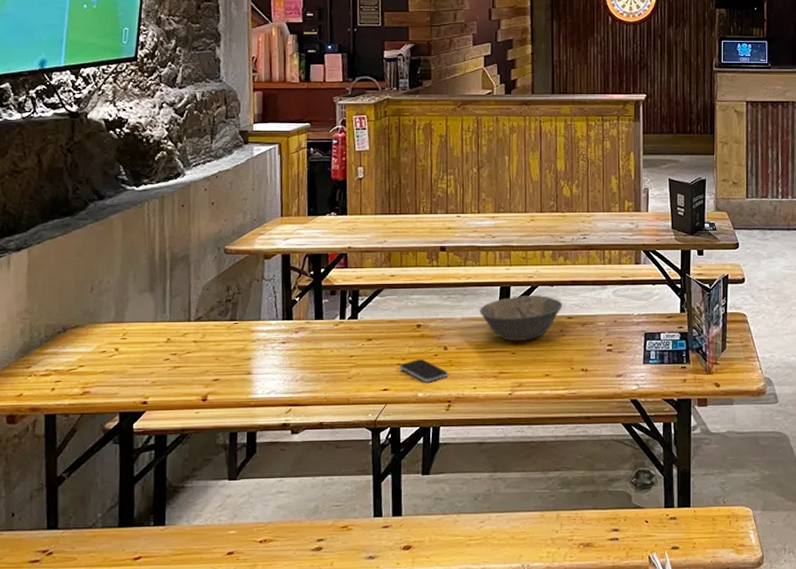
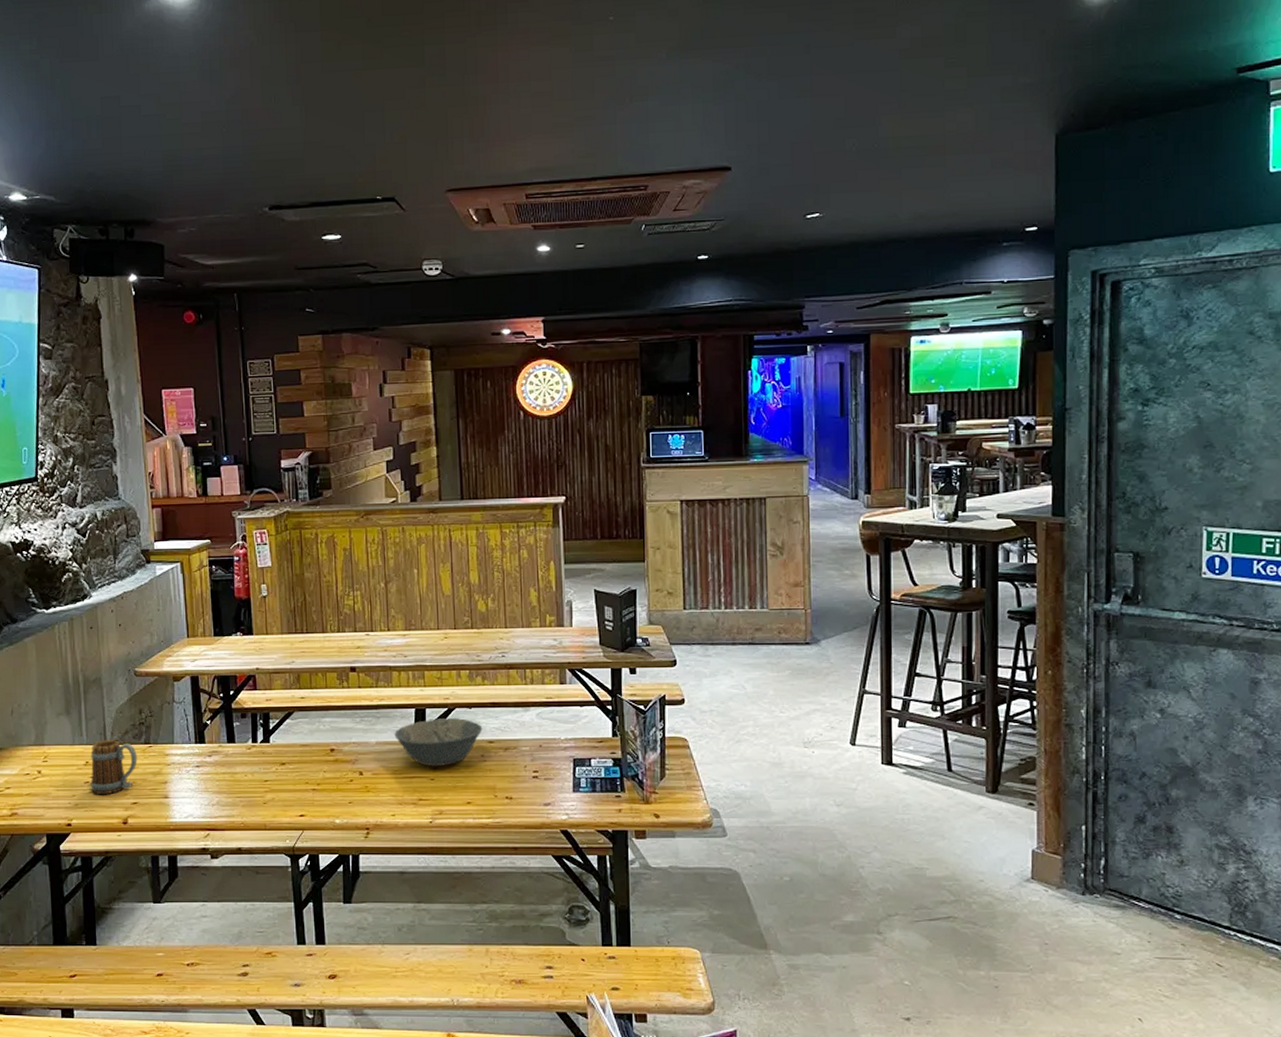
beer mug: none [170,316,222,372] -> present [90,739,137,795]
smartphone: present [400,359,448,383] -> none [315,785,365,809]

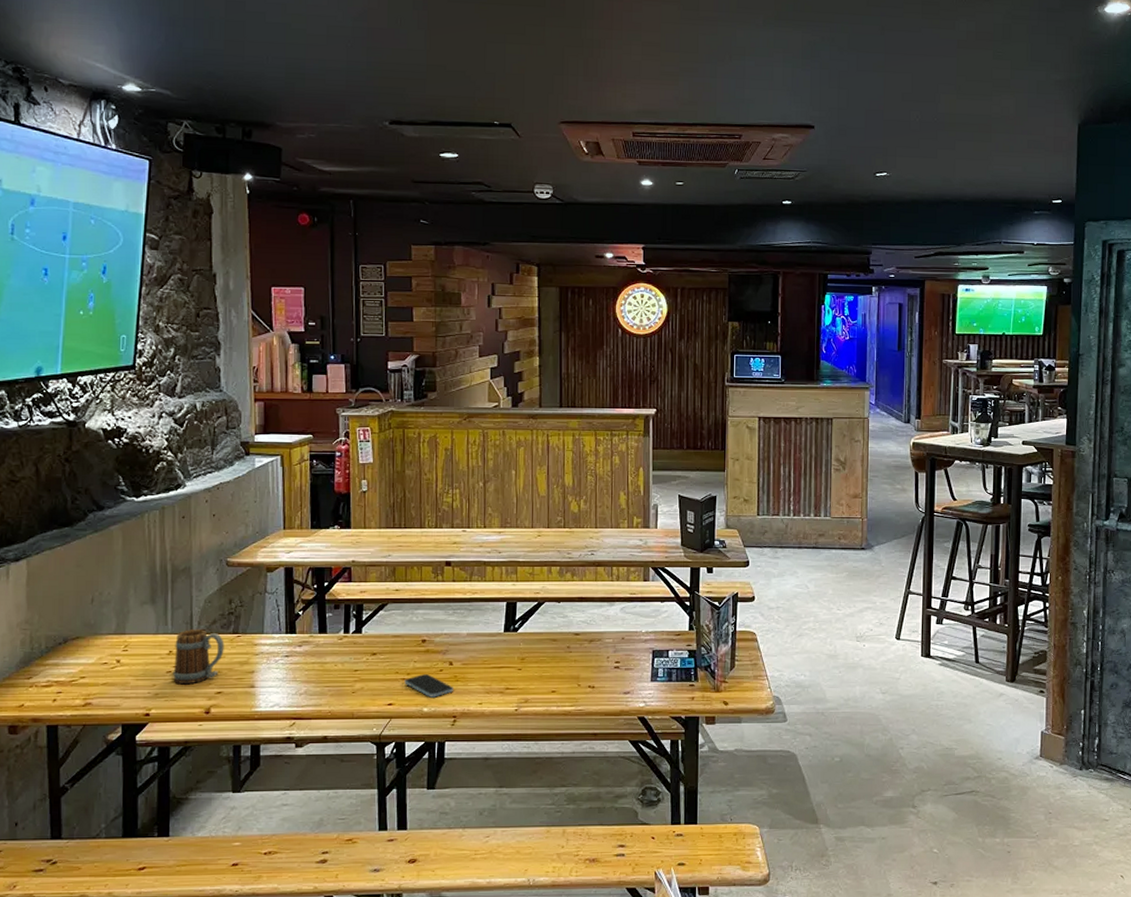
smartphone: none [315,785,365,809] -> present [404,674,453,698]
bowl: present [394,717,483,766] -> none [485,610,570,657]

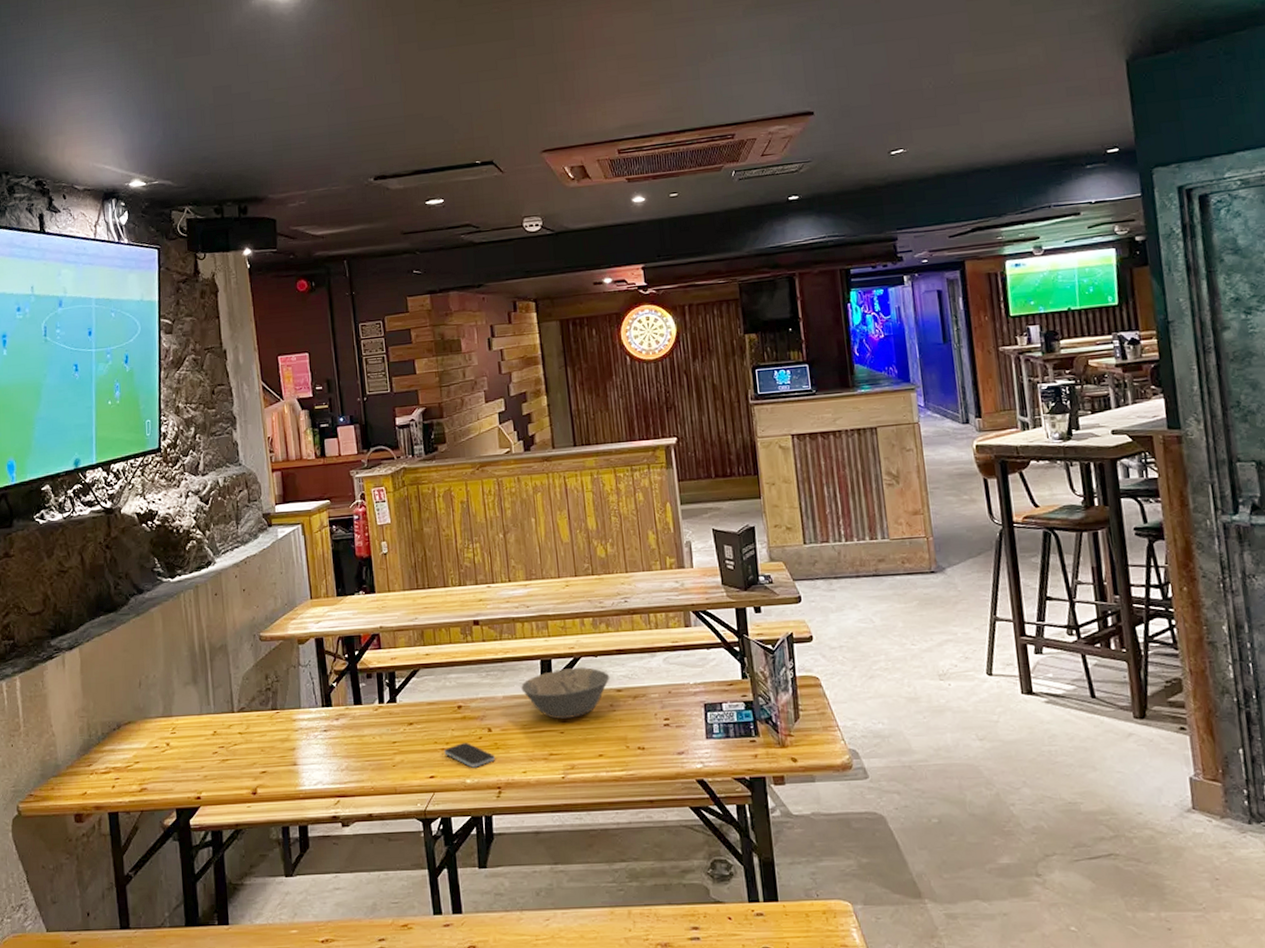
beer mug: present [173,628,224,685] -> none [218,706,265,765]
bowl: none [485,610,570,657] -> present [521,667,610,719]

